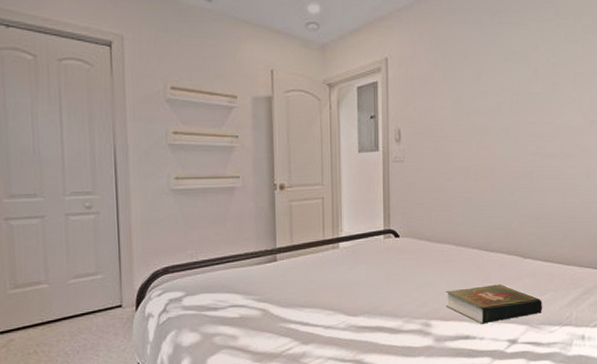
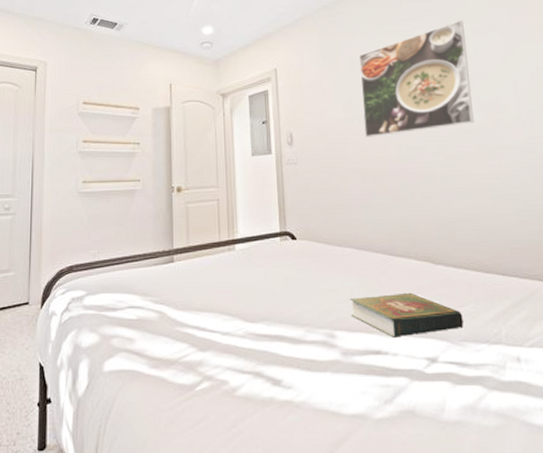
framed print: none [472,15,576,136] -> present [358,20,474,137]

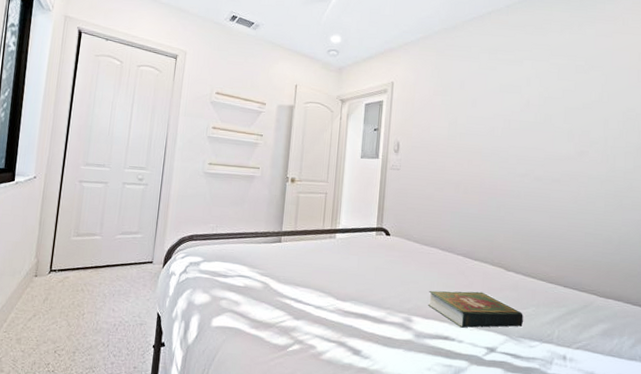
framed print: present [358,20,474,137] -> none [464,56,570,154]

